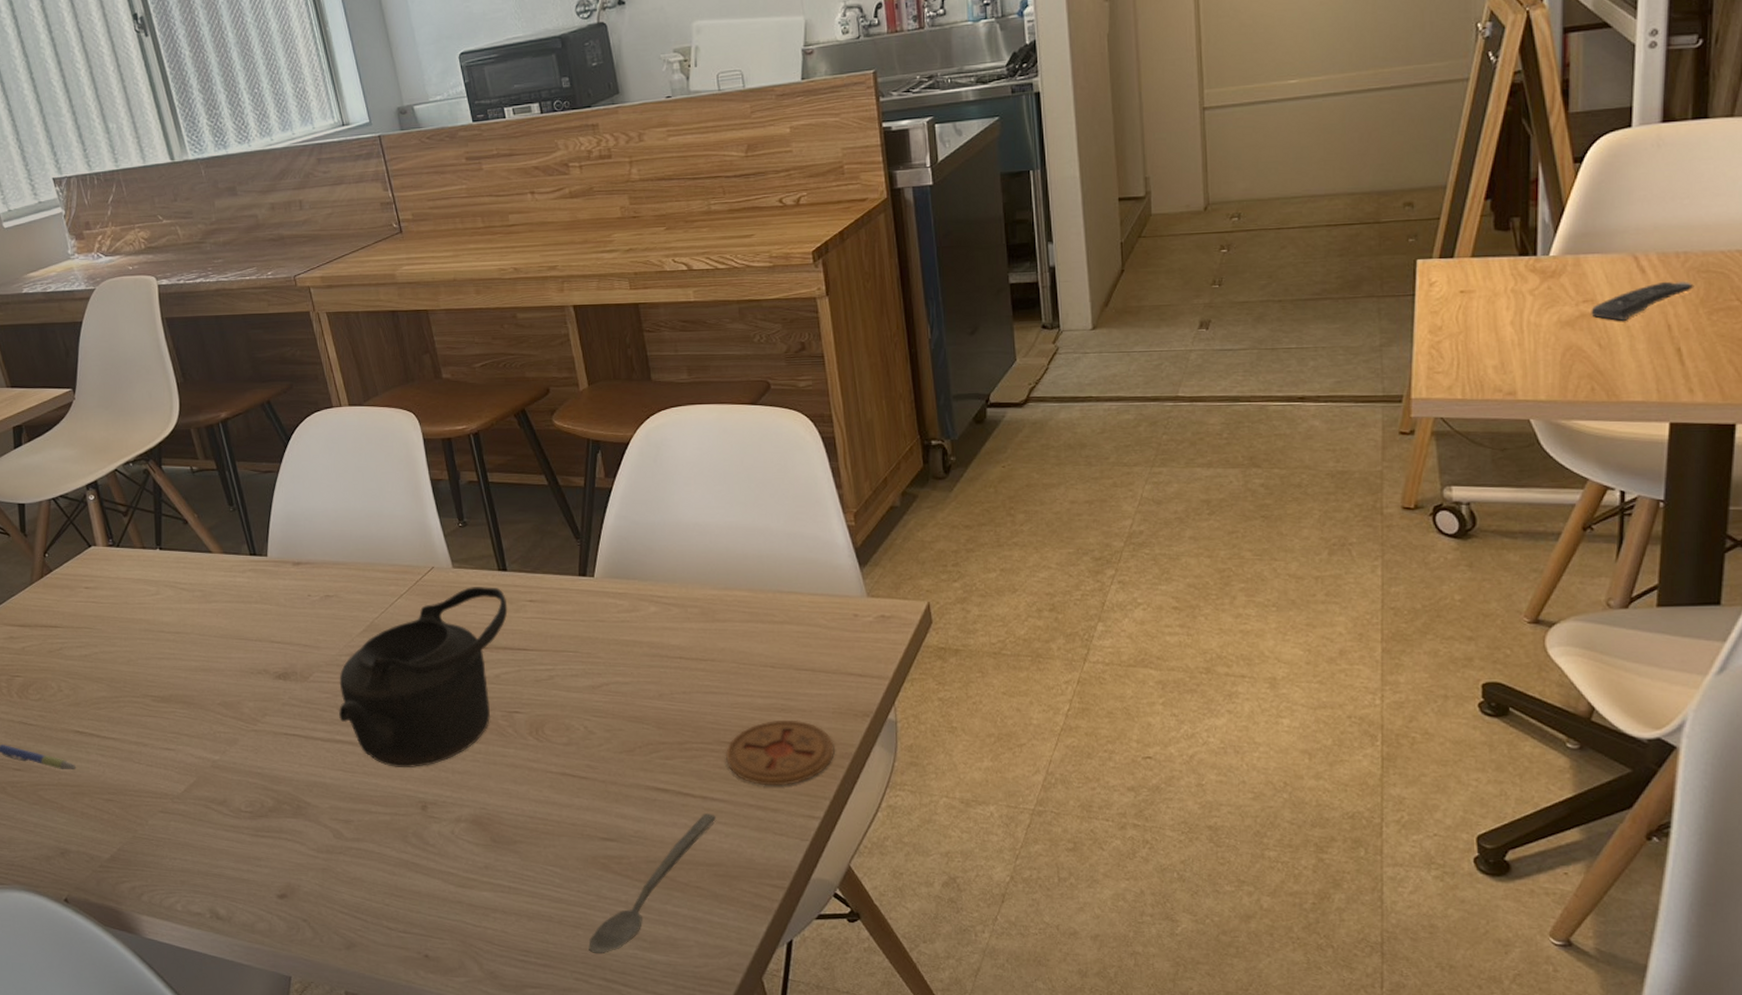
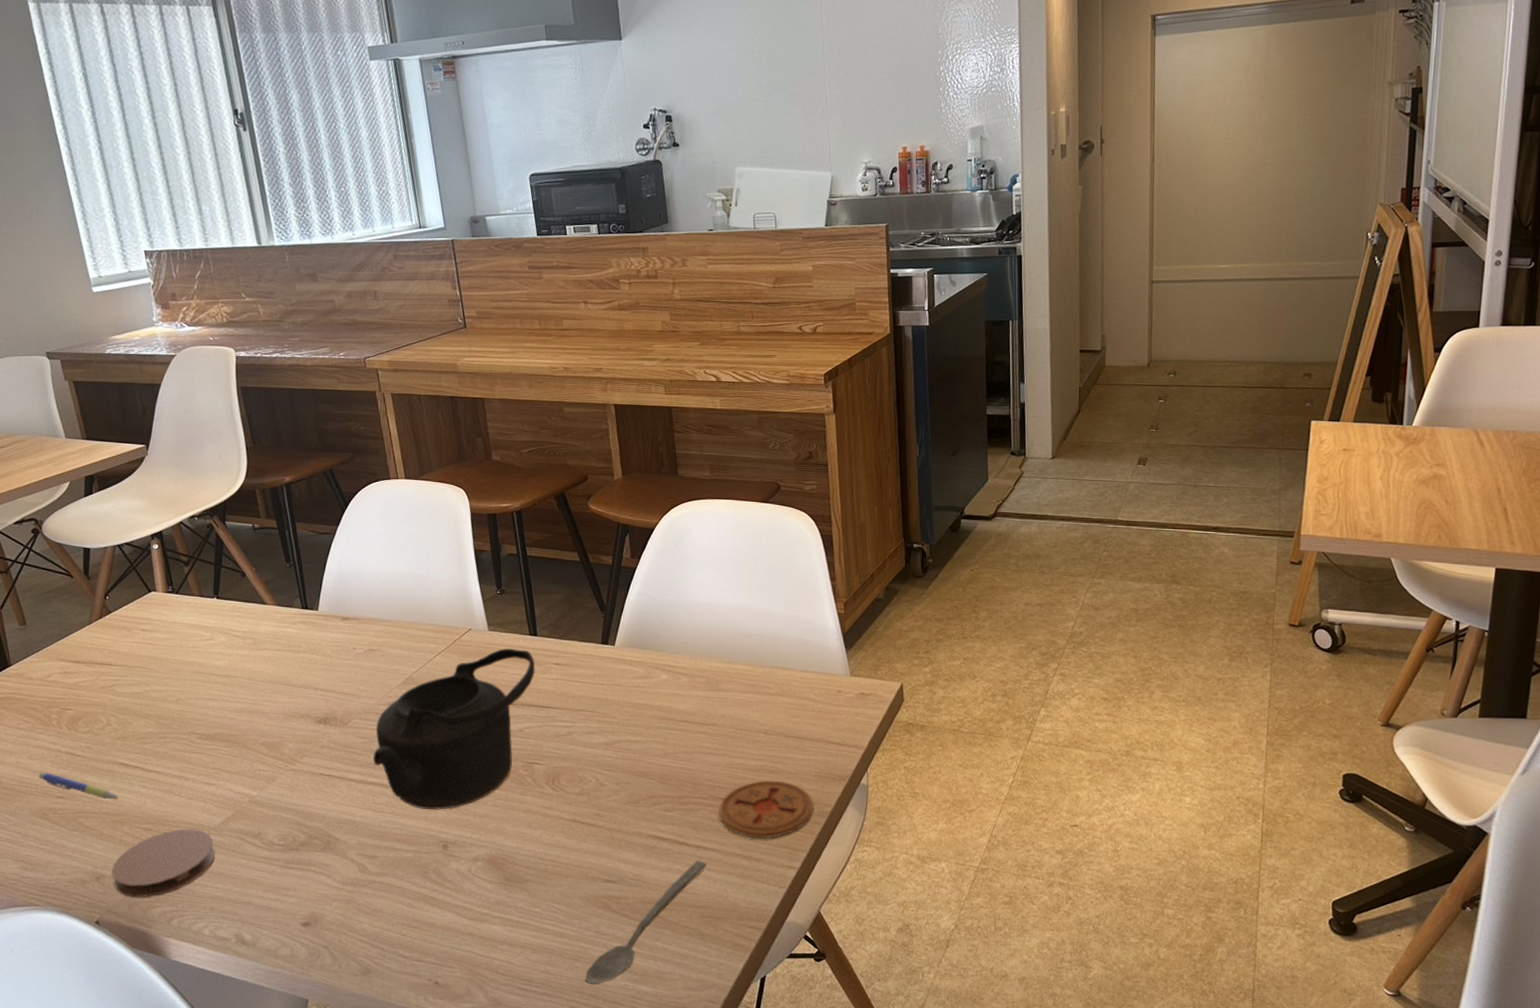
coaster: none [76,798,181,873] -> present [112,829,215,898]
remote control: present [1591,281,1694,321] -> none [1441,453,1519,483]

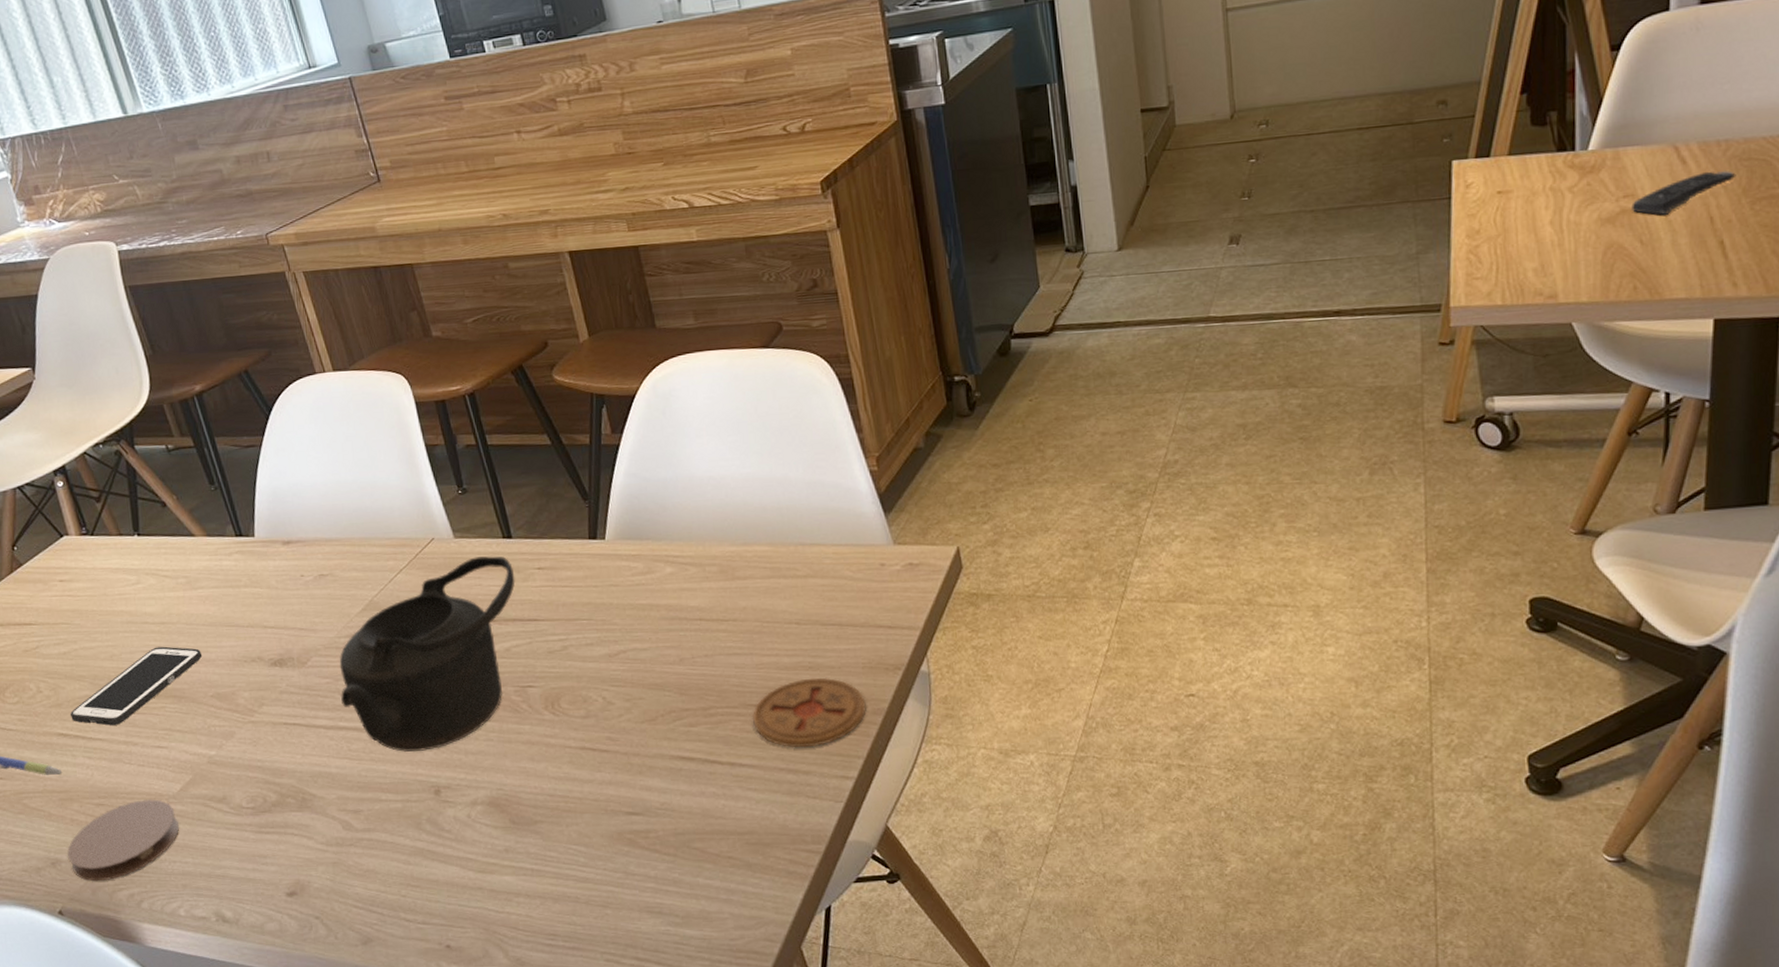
cell phone: none [133,696,258,761] -> present [70,646,203,726]
spoon: present [585,860,707,985] -> none [618,779,746,933]
remote control: none [1441,453,1519,483] -> present [1631,171,1736,215]

